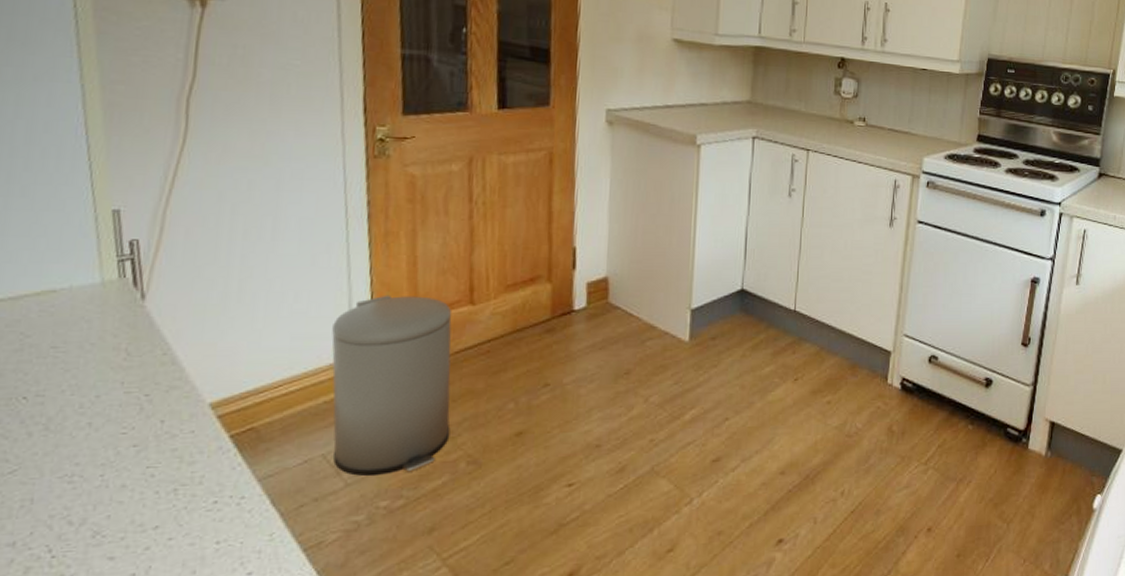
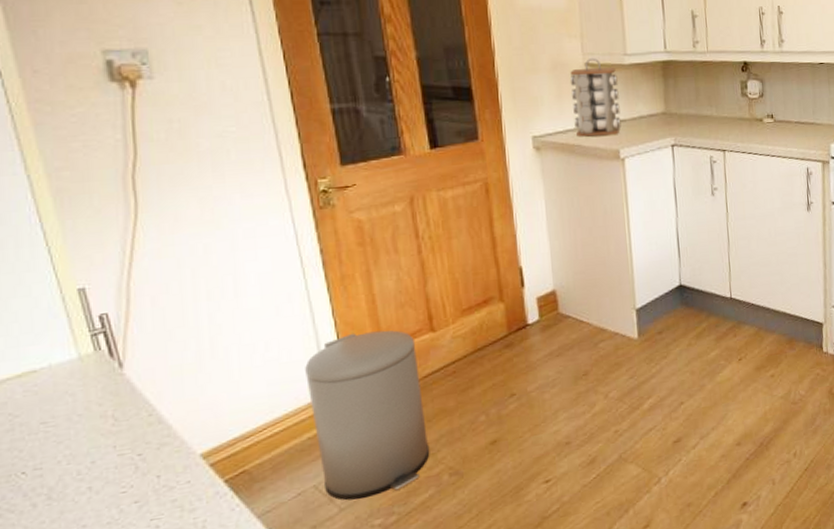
spice rack: none [652,33,705,119] -> present [569,57,622,138]

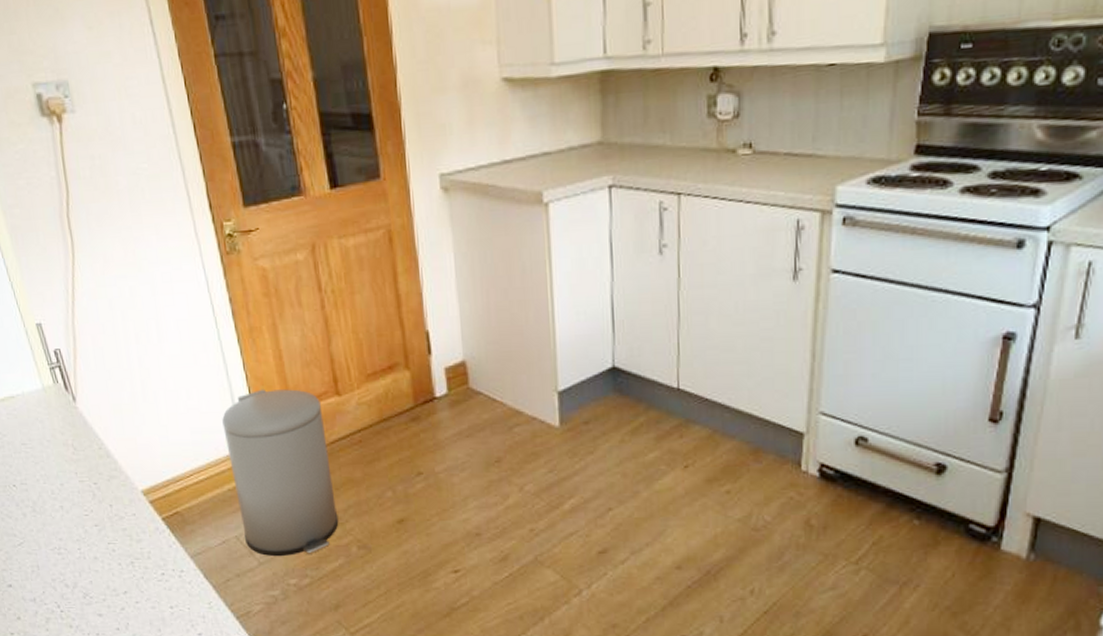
spice rack: present [569,57,622,138] -> none [483,69,546,176]

